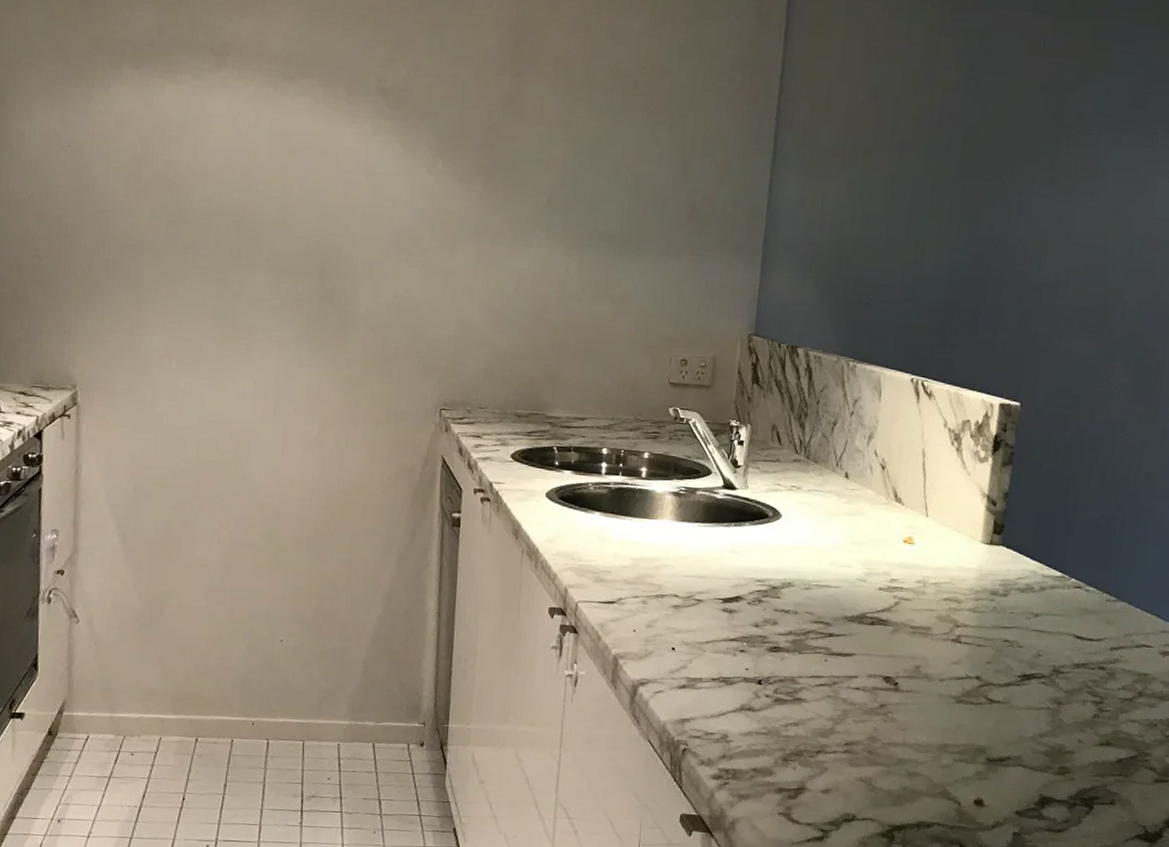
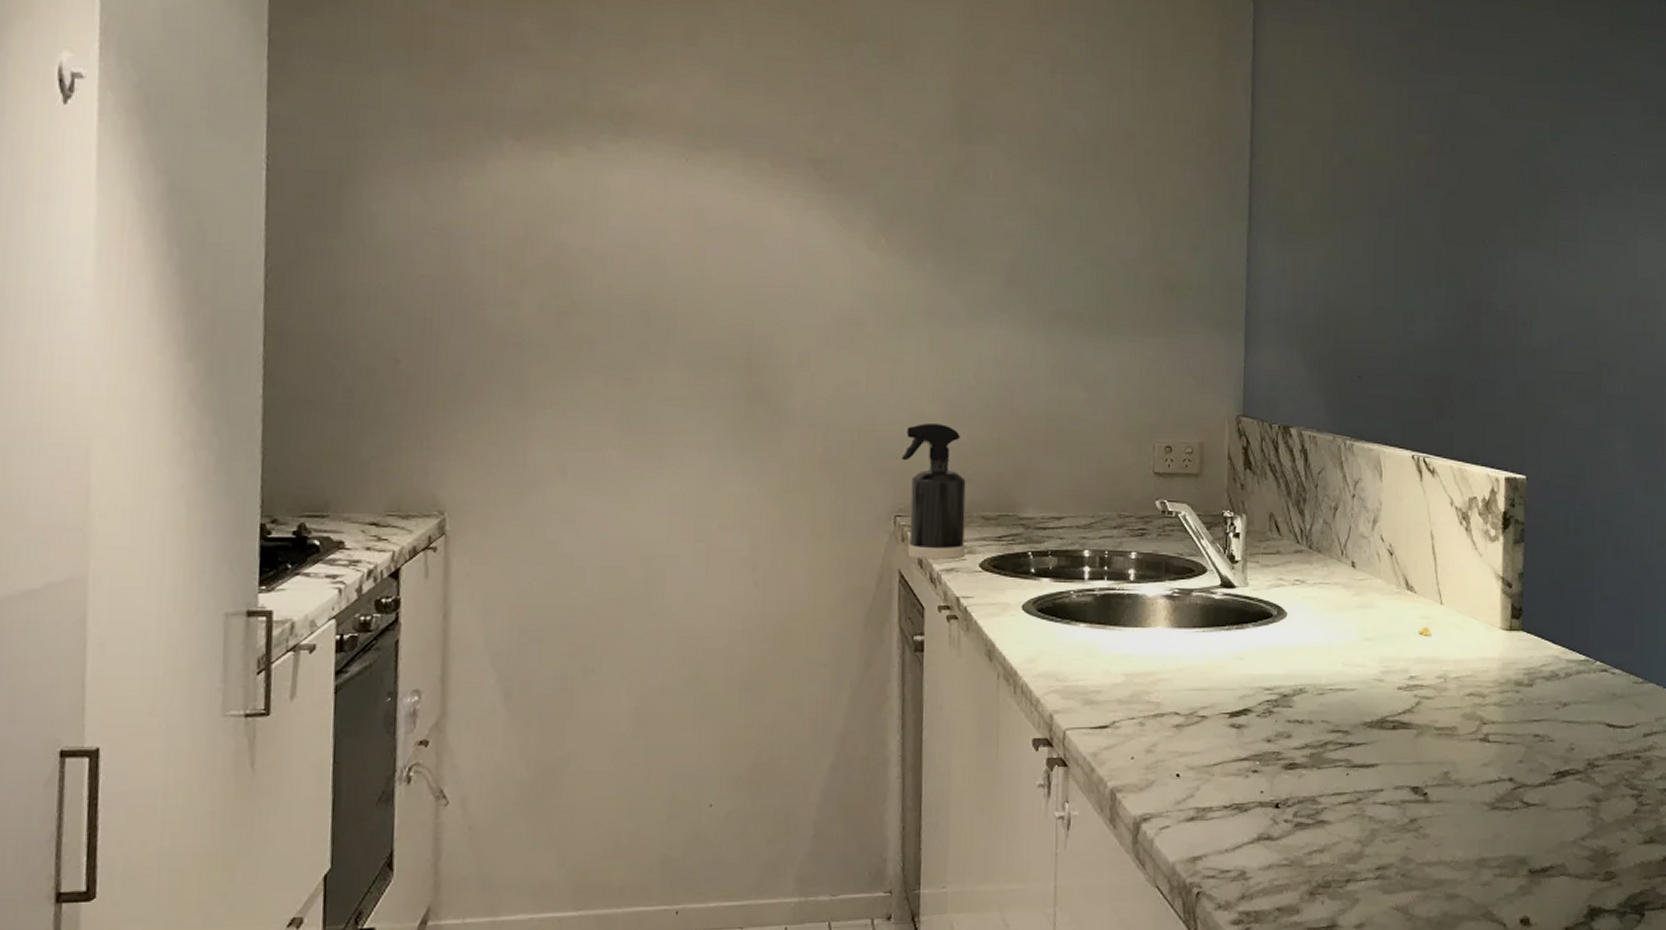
spray bottle: none [448,329,503,450] -> present [901,422,966,560]

